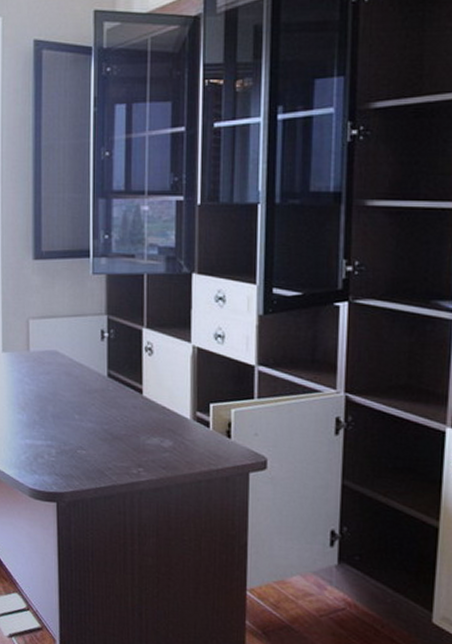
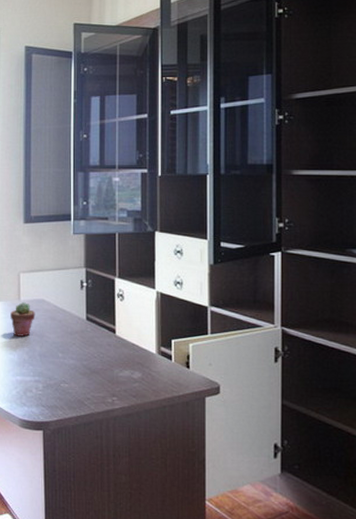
potted succulent: none [18,354,48,394] -> present [10,302,36,337]

